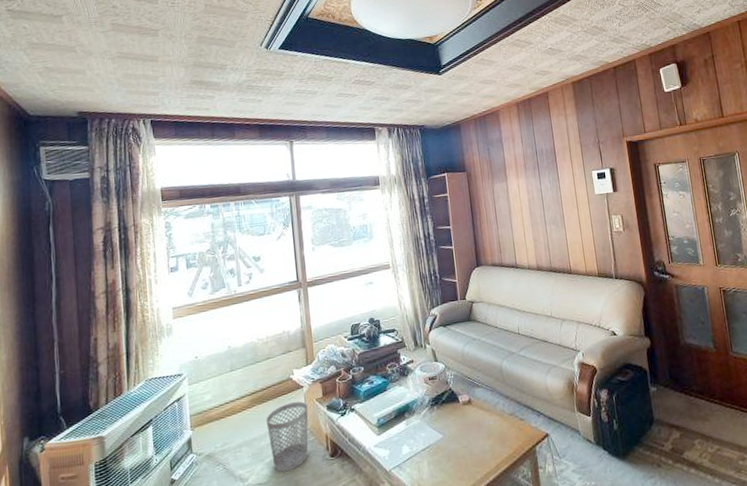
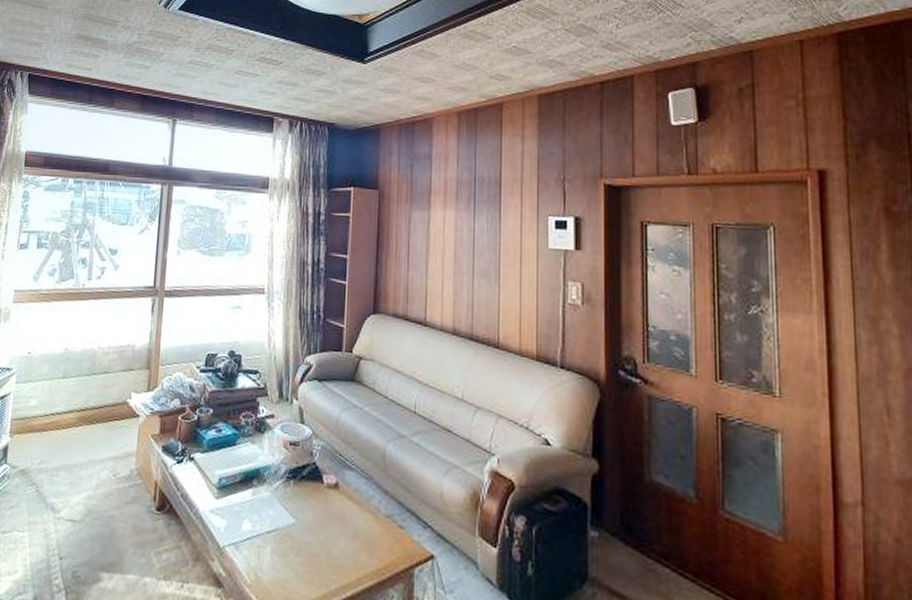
wastebasket: present [266,401,309,473] -> none [90,431,141,515]

